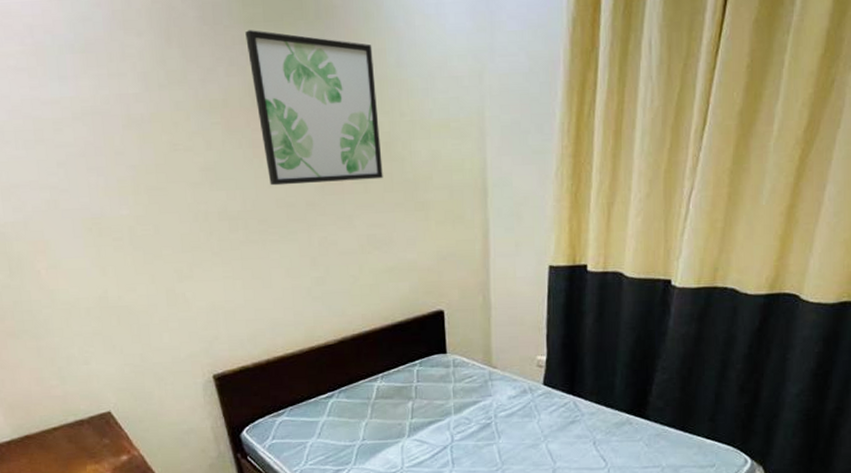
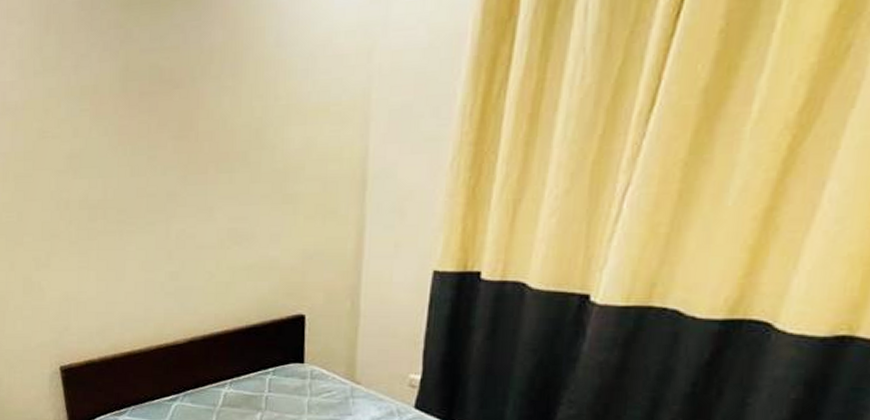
wall art: present [245,30,383,186] -> none [121,13,251,175]

